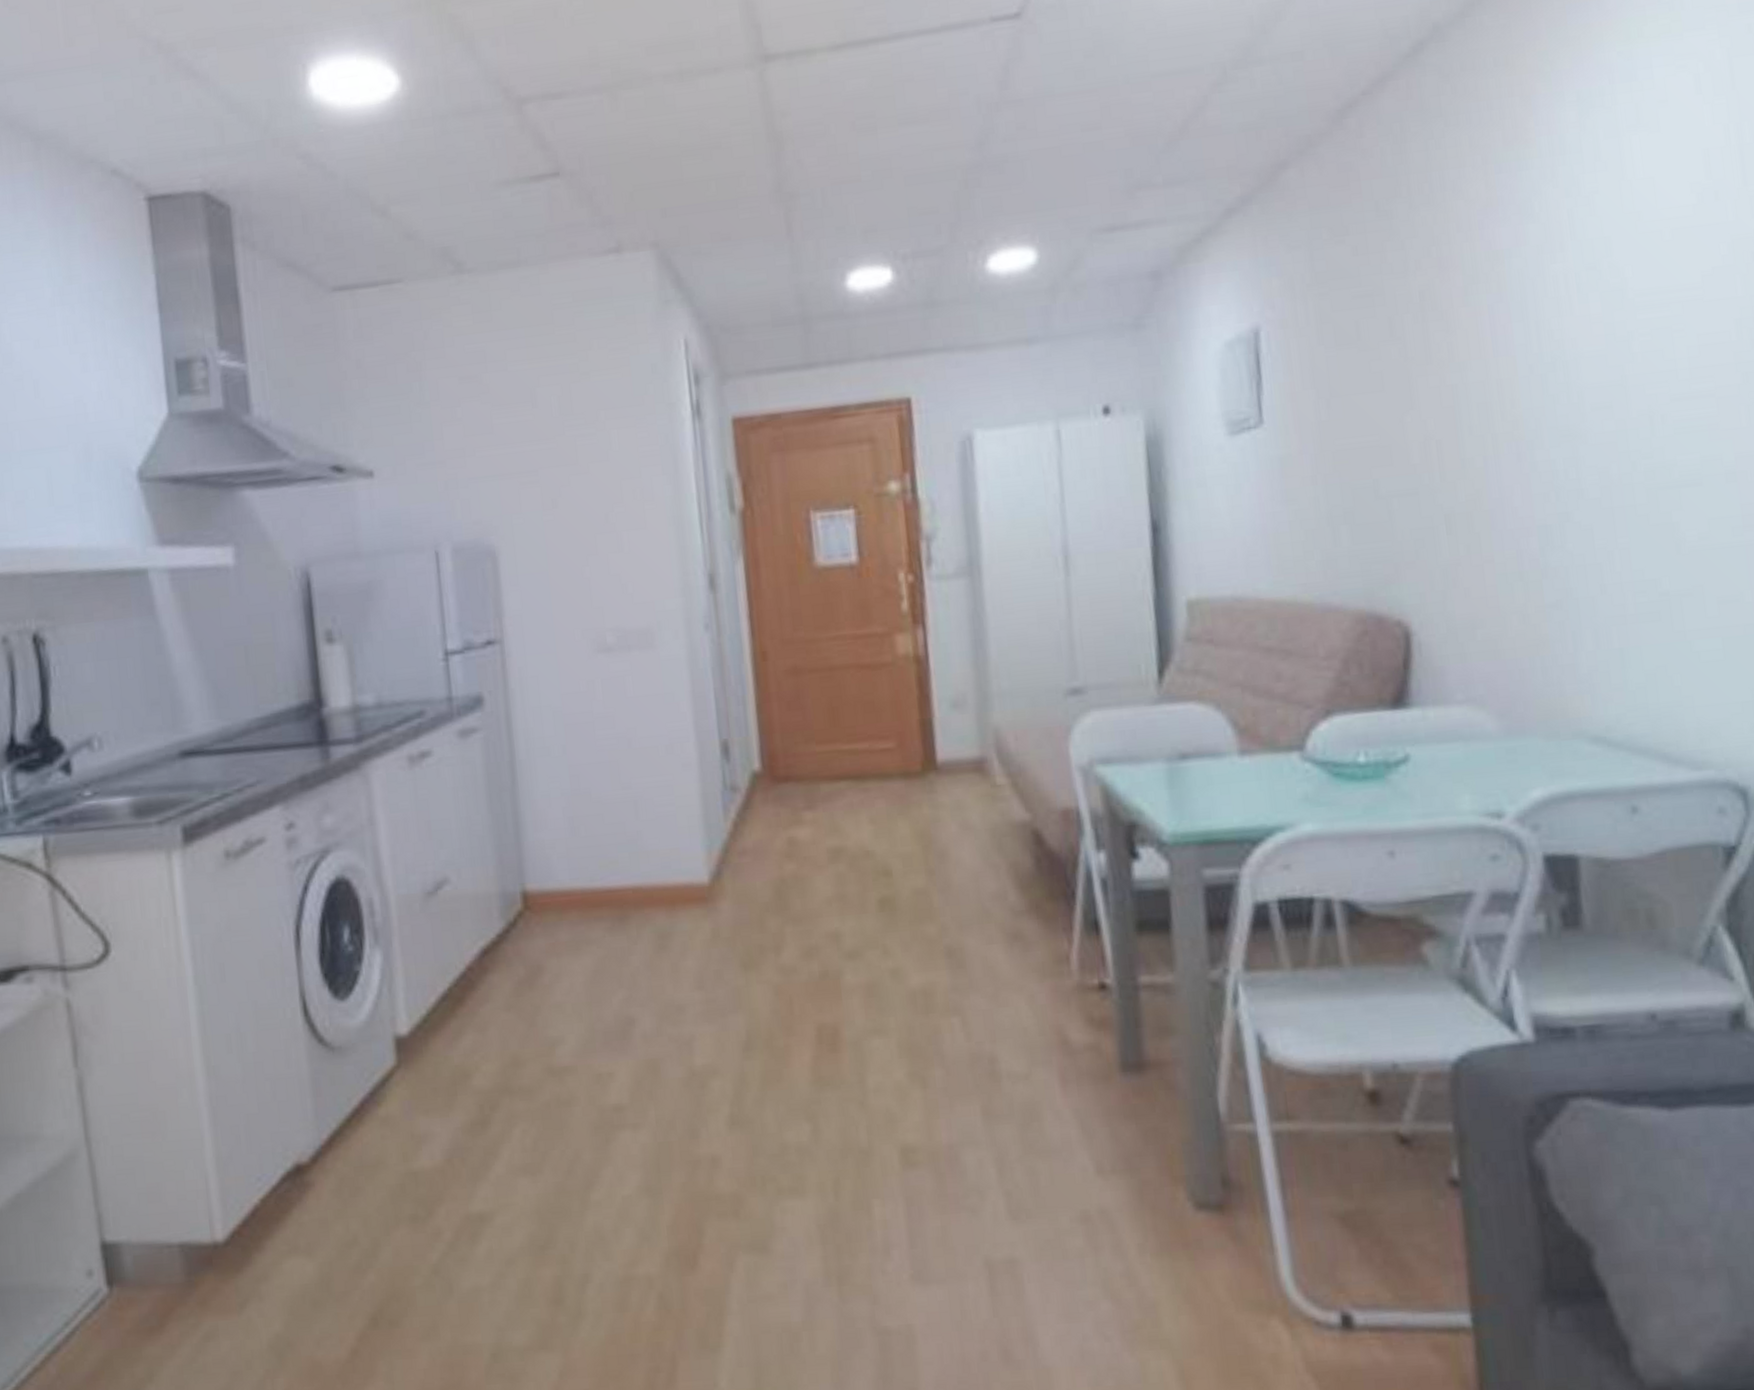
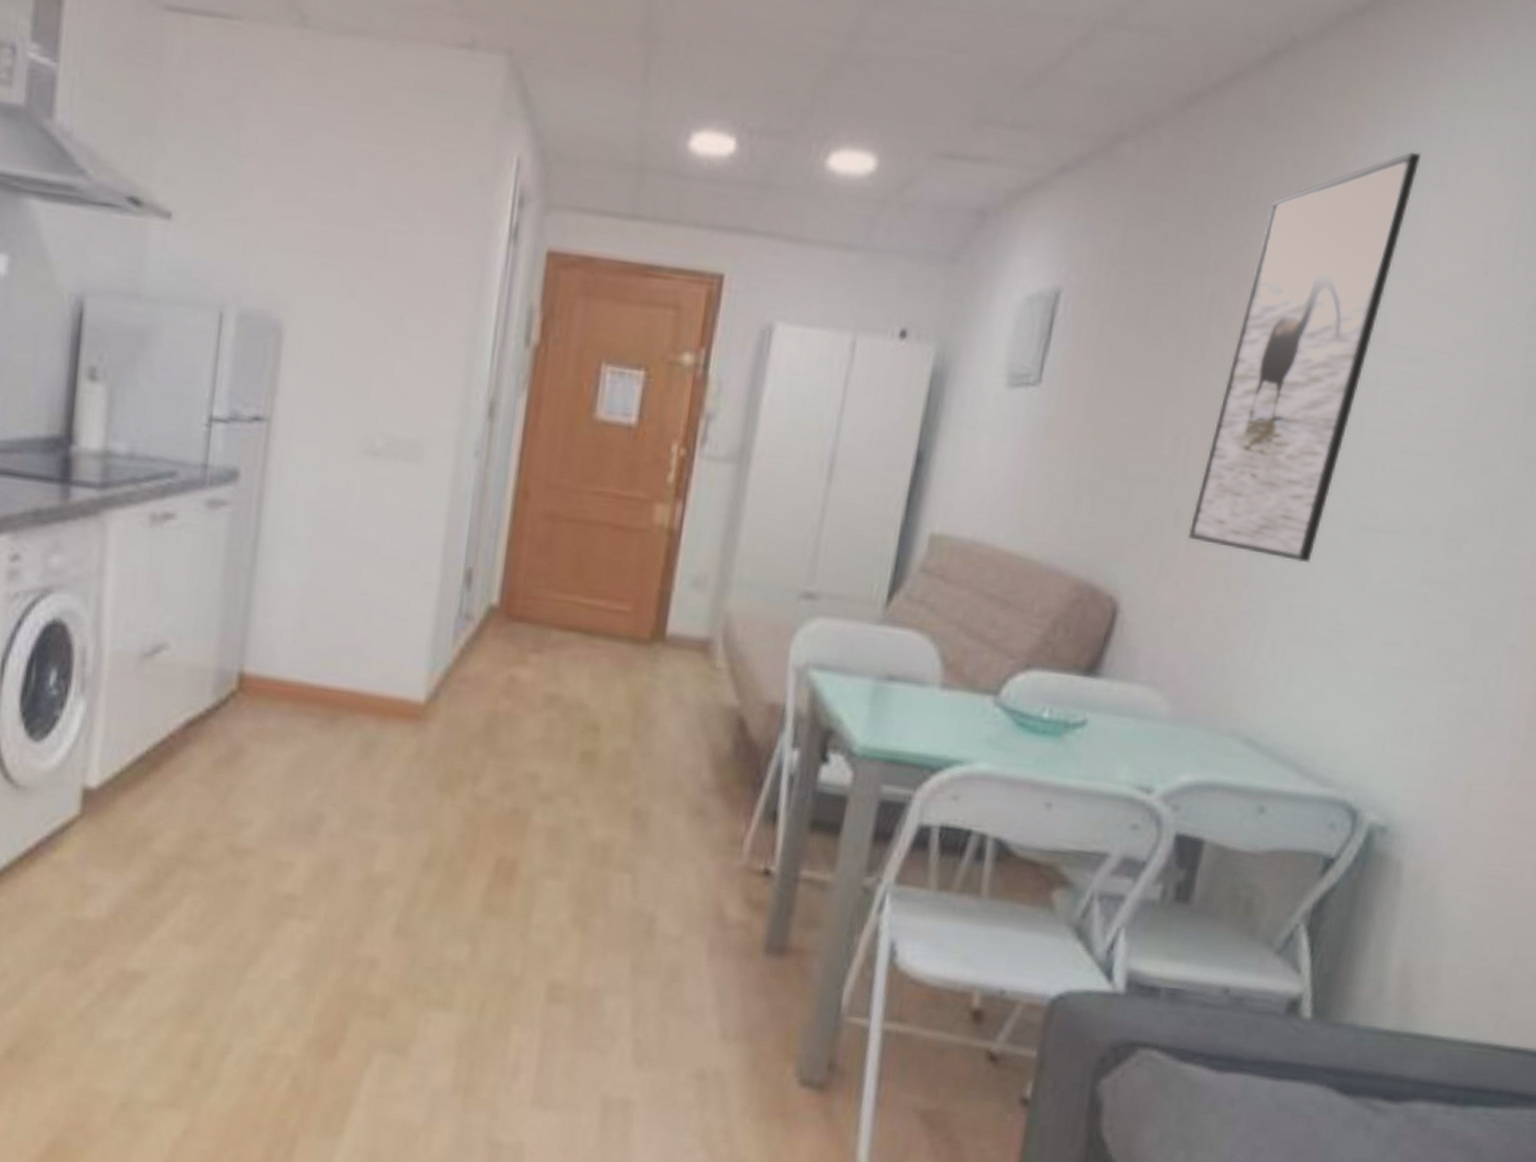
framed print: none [1458,99,1612,543] -> present [1187,151,1422,563]

